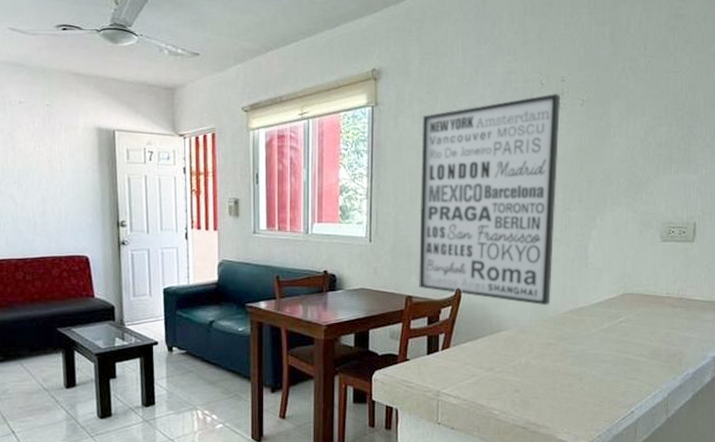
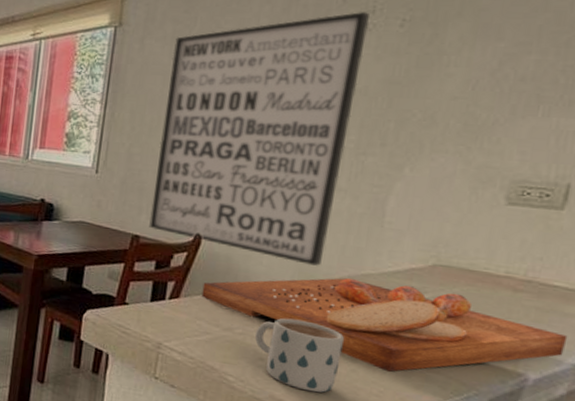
cutting board: none [466,312,707,384] -> present [201,277,568,372]
mug: none [510,352,572,412] -> present [254,318,344,393]

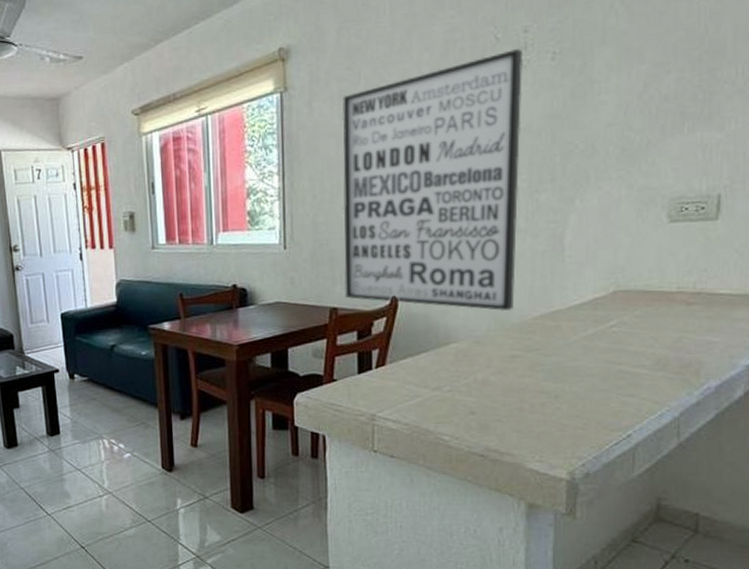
cutting board: present [201,277,568,372] -> none [406,316,738,403]
mug: present [254,318,344,393] -> none [462,367,545,437]

